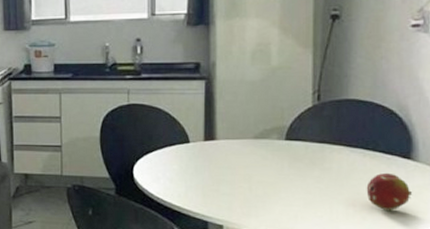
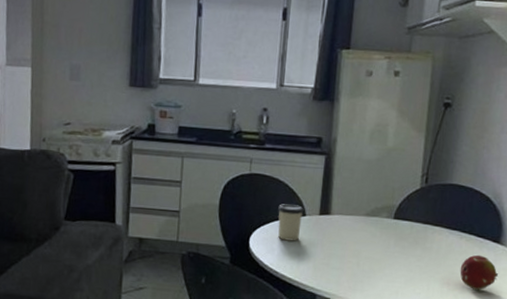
cup: none [160,132,187,169] -> present [278,204,304,241]

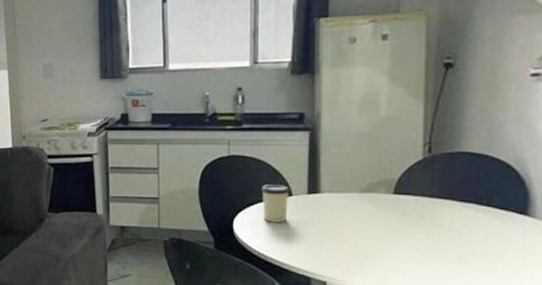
fruit: present [460,254,499,290] -> none [479,229,529,269]

